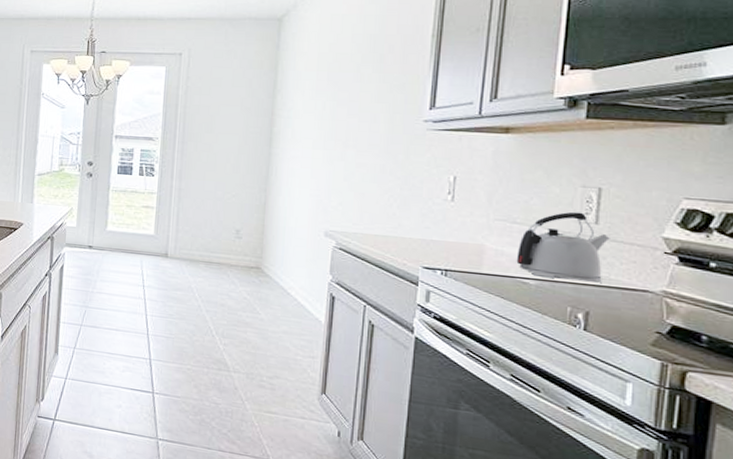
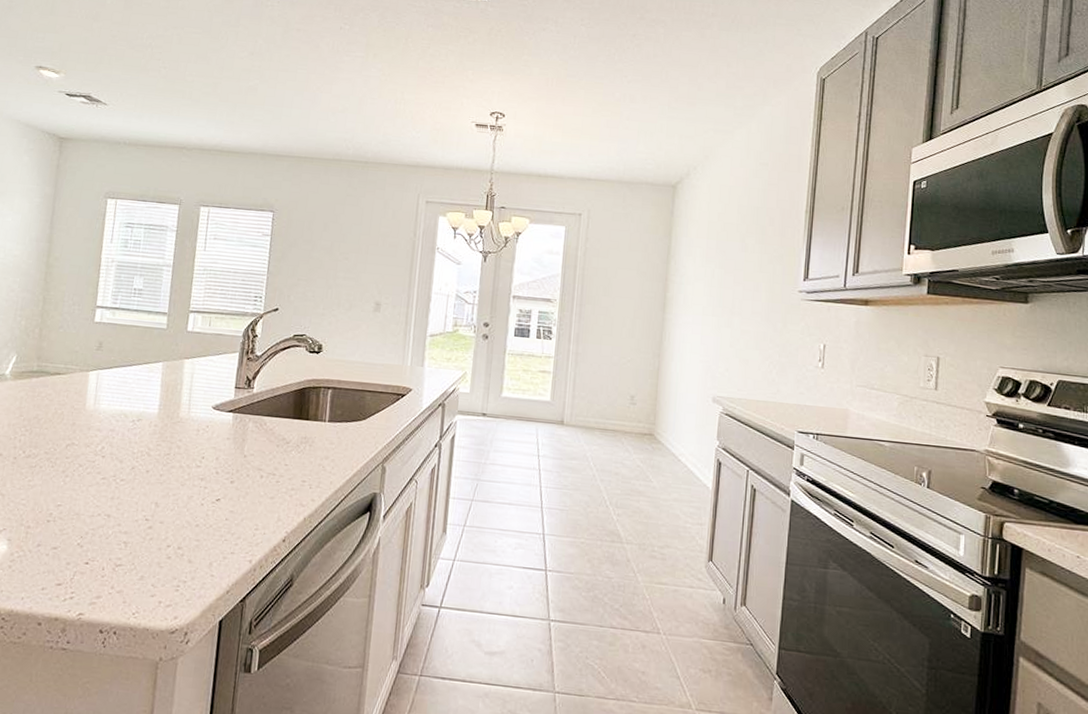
kettle: present [516,212,610,283] -> none [874,378,946,443]

